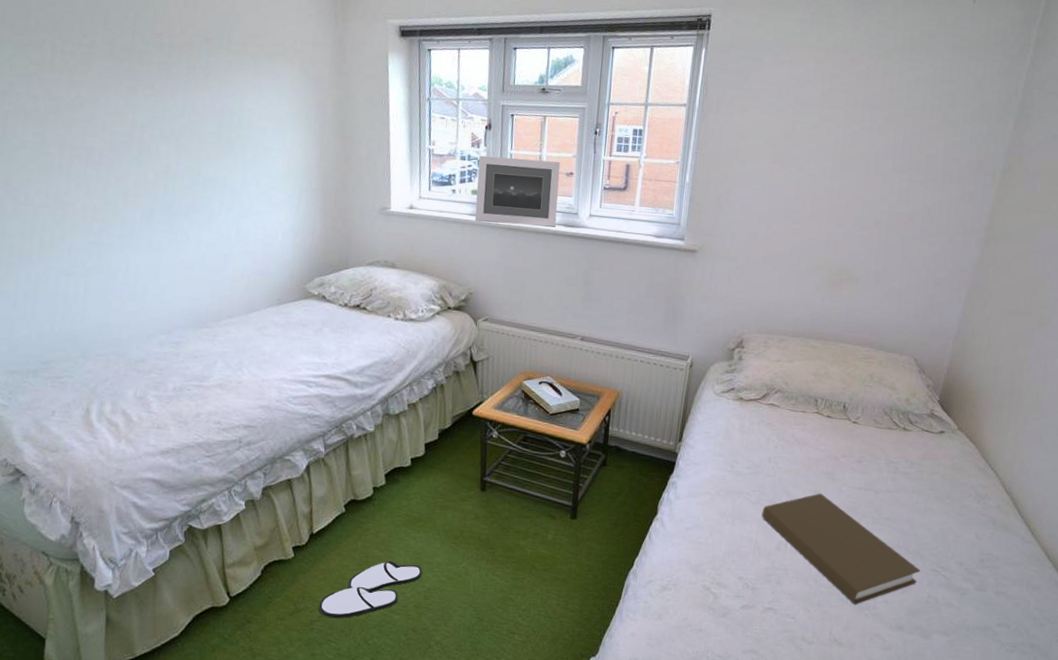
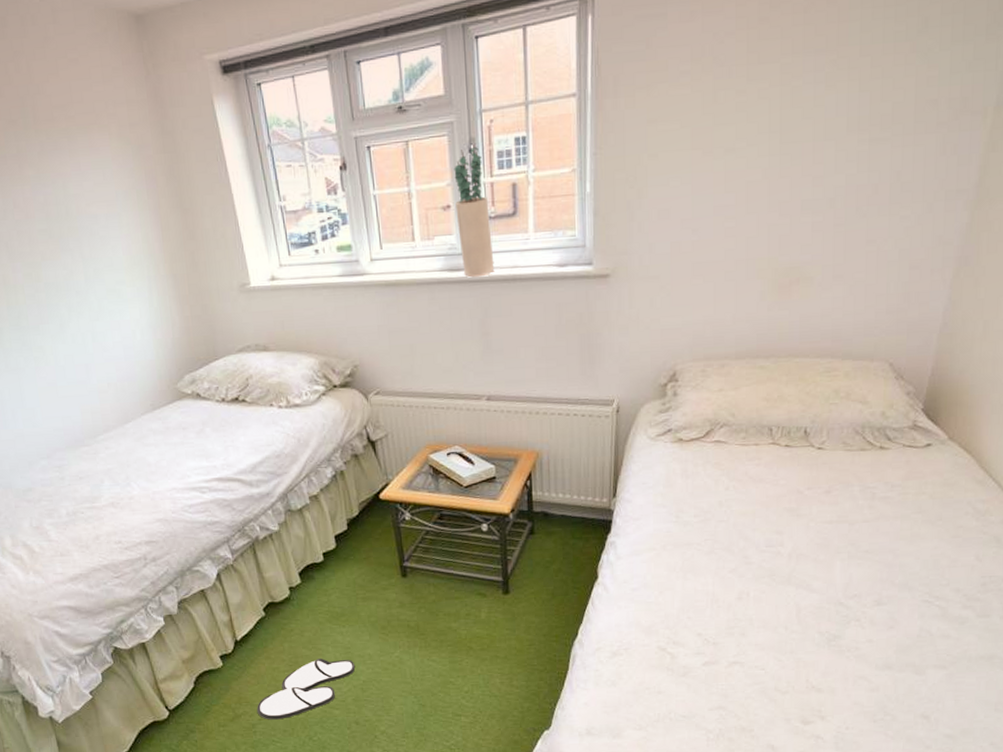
picture frame: present [474,155,561,227] -> none [338,195,439,283]
vase: none [576,128,605,235] -> present [454,144,495,278]
book: present [762,493,920,604] -> none [717,533,909,648]

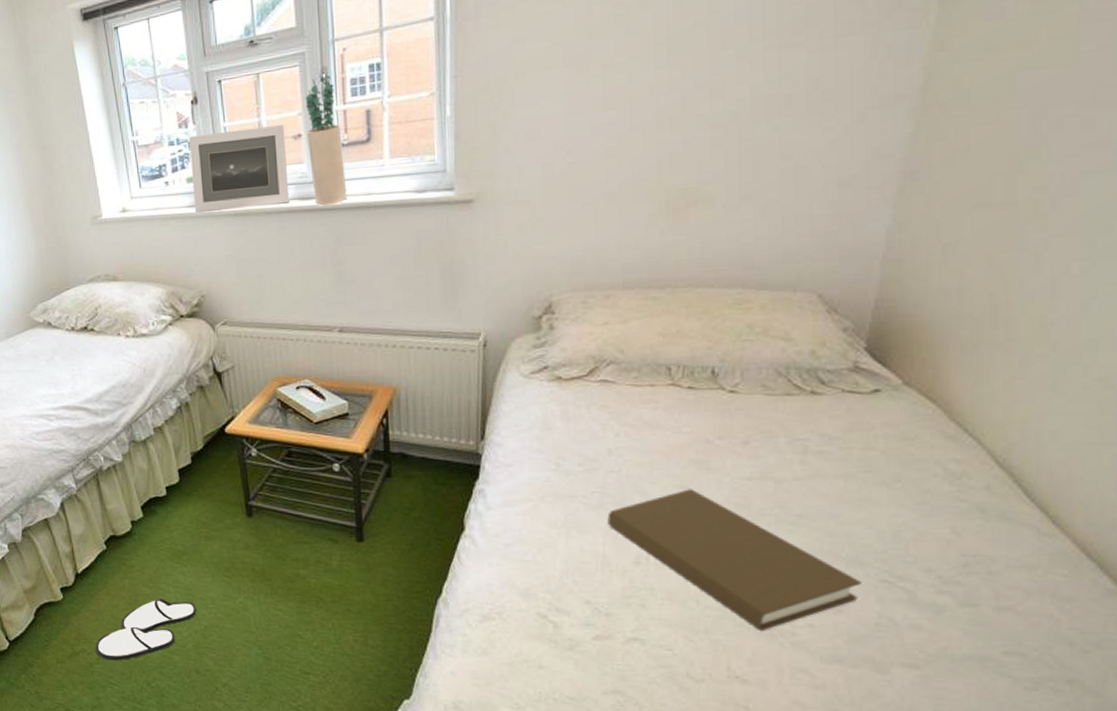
picture frame: none [338,195,439,283] -> present [189,125,290,213]
book: none [717,533,909,648] -> present [607,489,862,630]

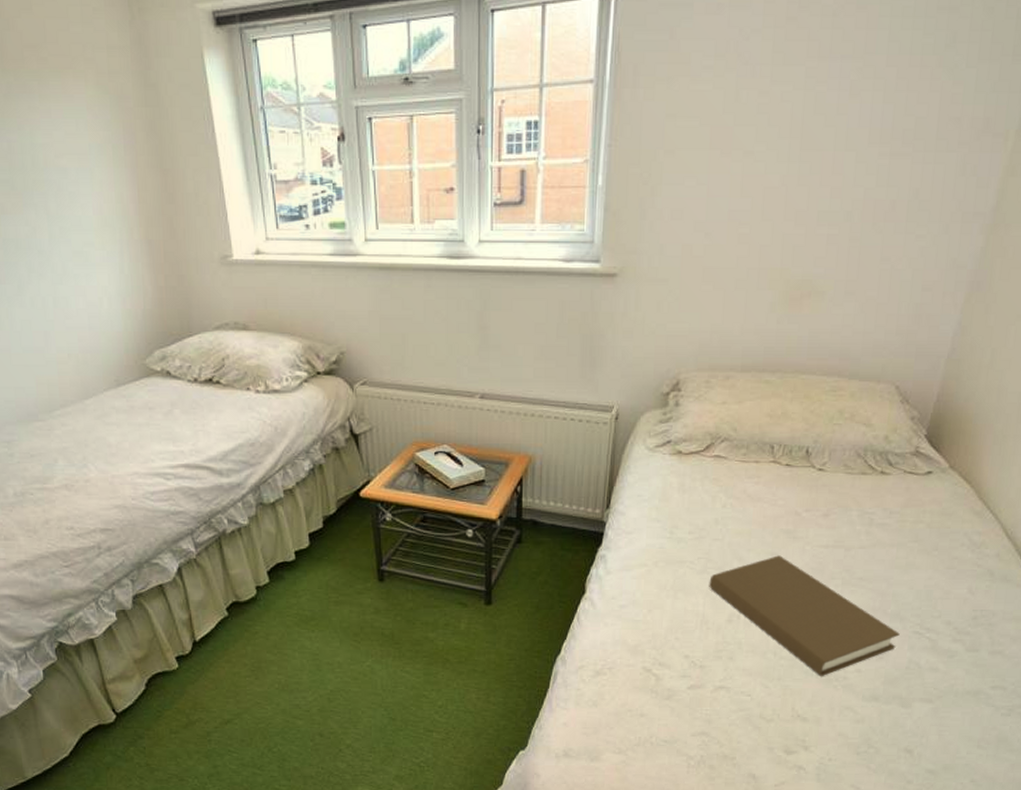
slippers: present [95,599,196,661] -> none [213,665,322,728]
picture frame: present [189,125,290,213] -> none [334,175,438,263]
vase: present [305,73,347,206] -> none [459,125,497,267]

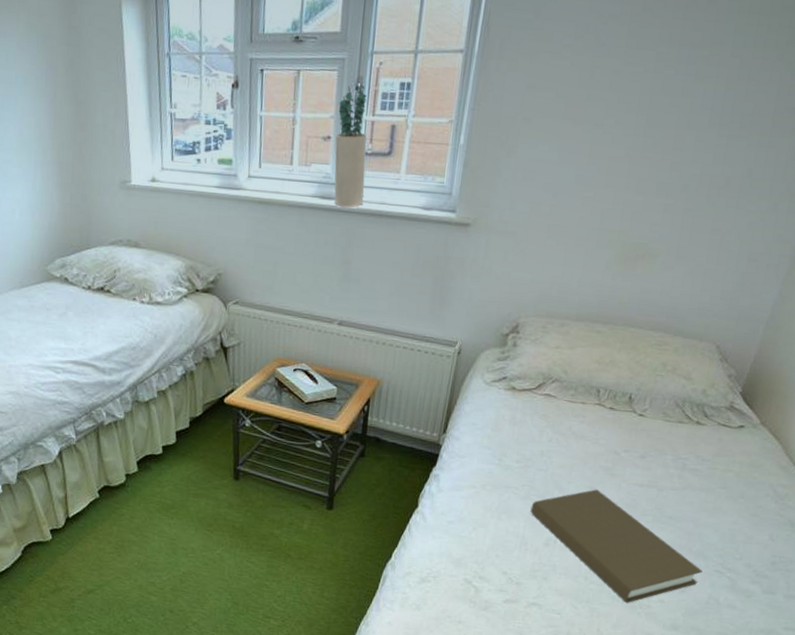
vase: none [459,125,497,267] -> present [334,83,367,208]

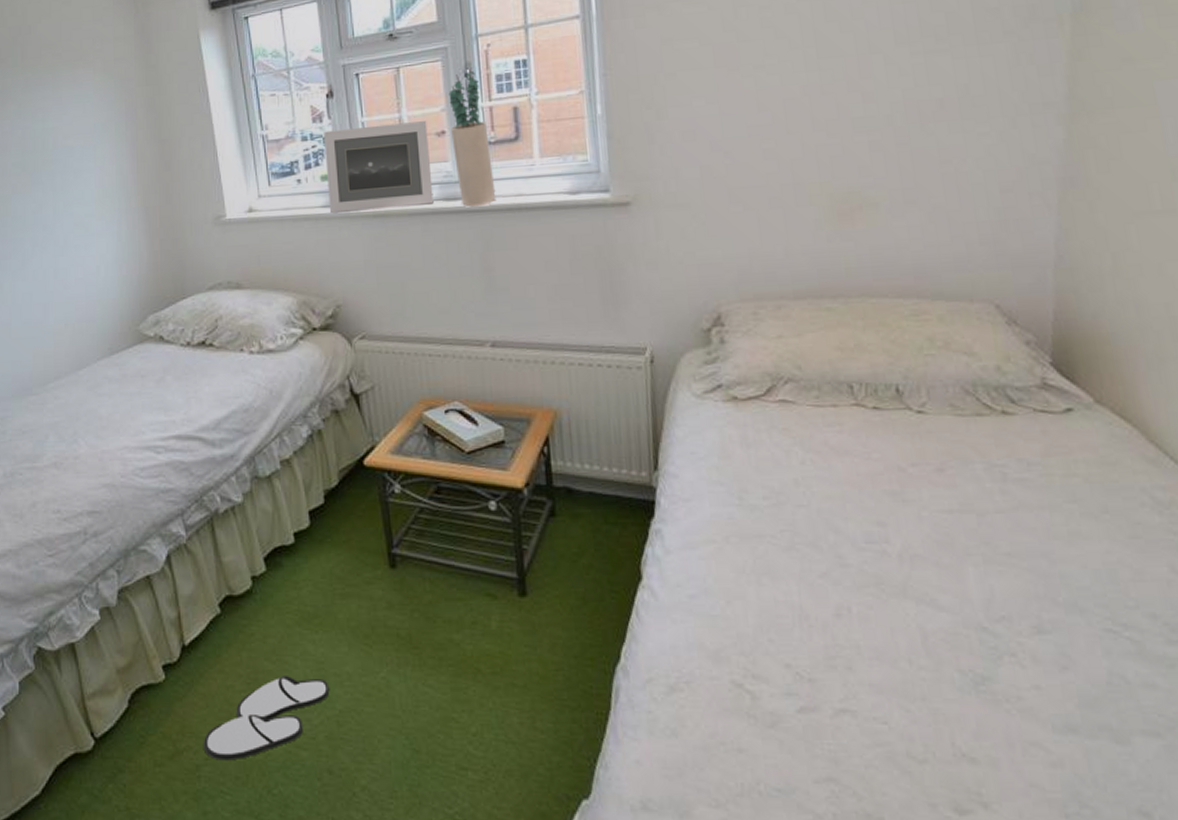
slippers: none [77,545,177,598] -> present [203,676,329,761]
picture frame: none [222,118,317,200] -> present [324,121,434,214]
book: present [530,489,703,603] -> none [800,525,1085,695]

